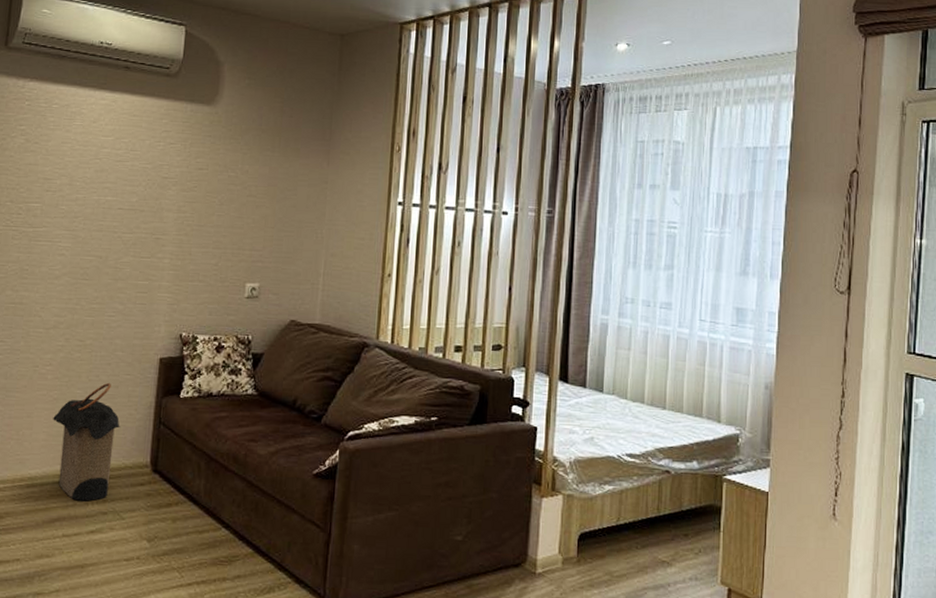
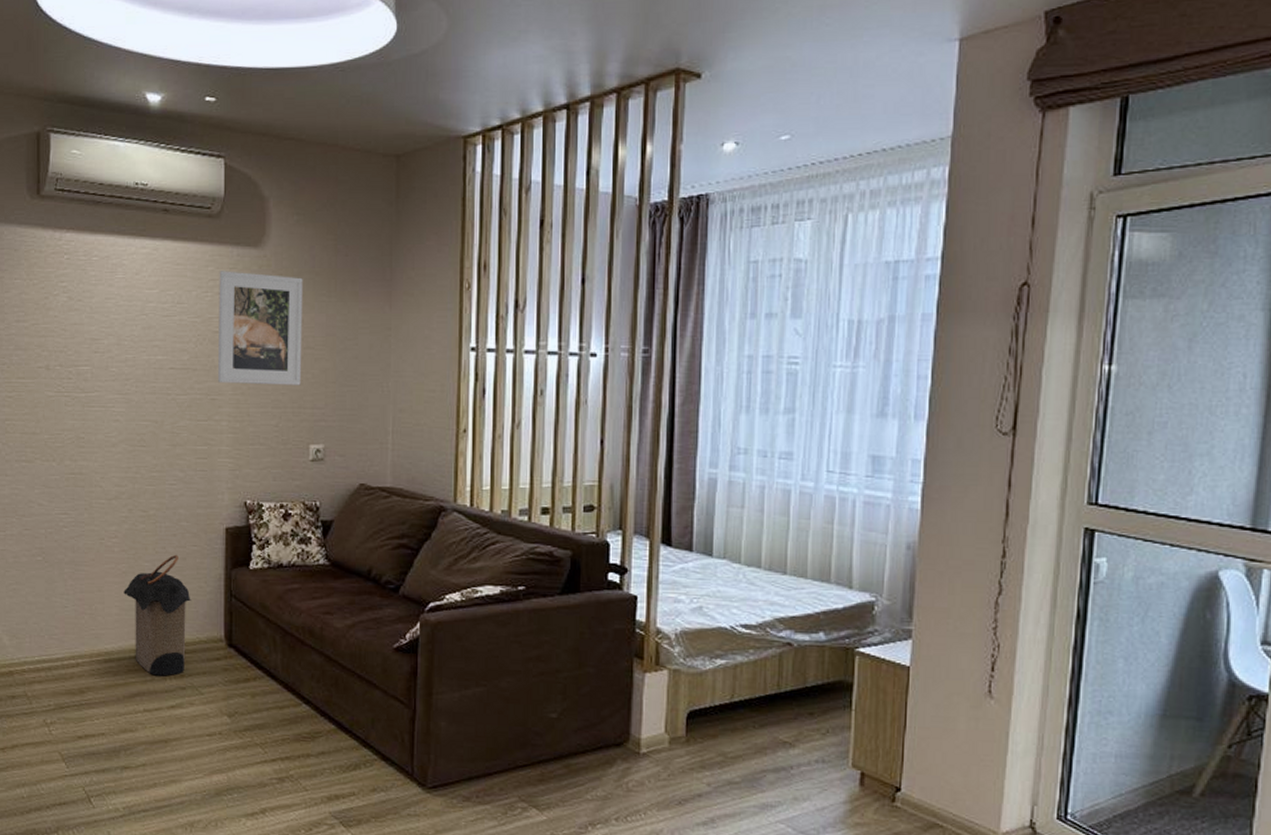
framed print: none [164,123,250,229] -> present [218,271,303,386]

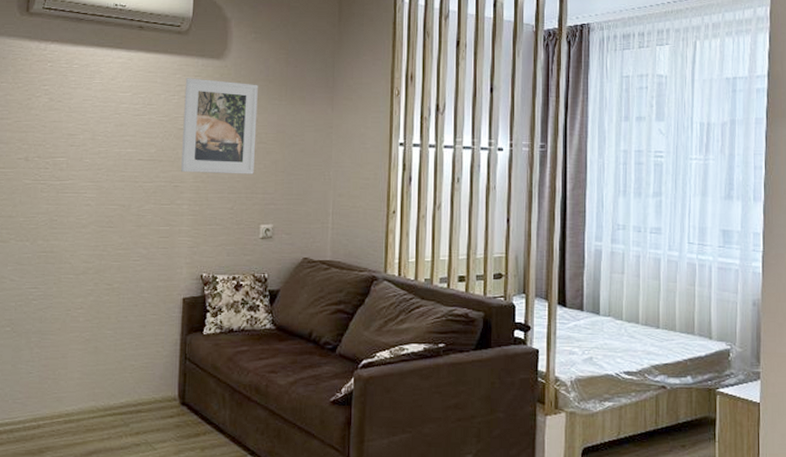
laundry hamper: present [124,554,191,676] -> none [86,322,149,434]

